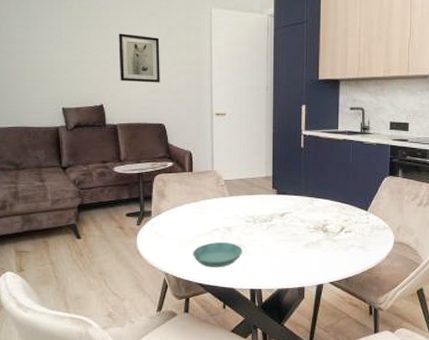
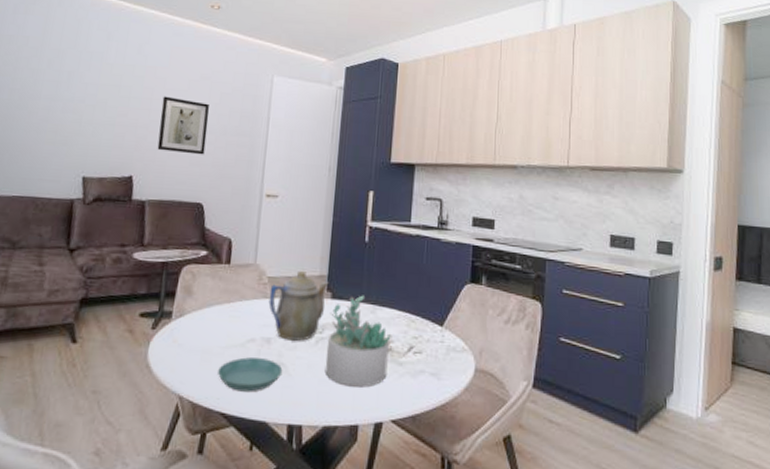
teapot: none [227,173,274,228] -> present [268,270,329,341]
succulent plant: none [275,190,326,260] -> present [324,295,391,387]

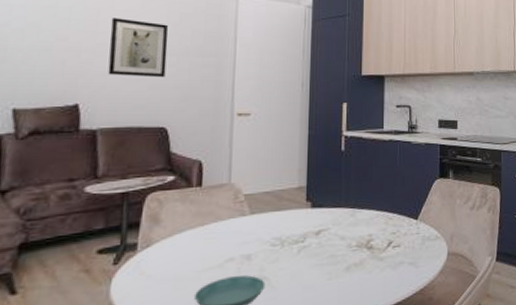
teapot: present [268,270,329,341] -> none [246,184,308,254]
succulent plant: present [324,295,391,387] -> none [308,201,371,288]

